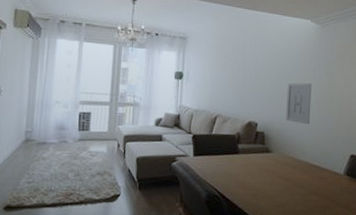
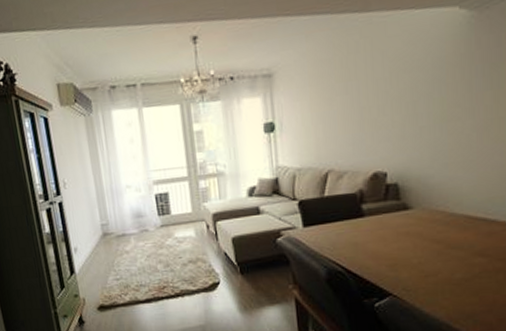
wall art: present [286,83,312,125] -> none [427,102,468,164]

